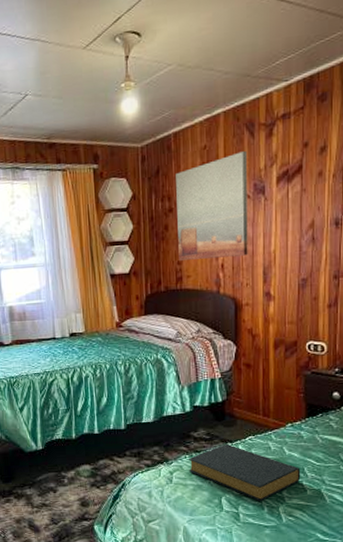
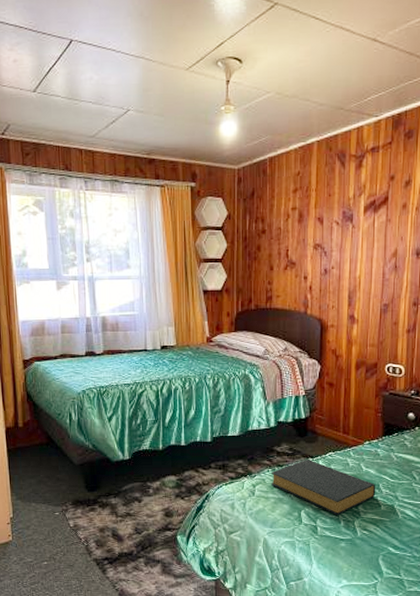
wall art: present [176,150,248,262] -> none [270,179,338,282]

